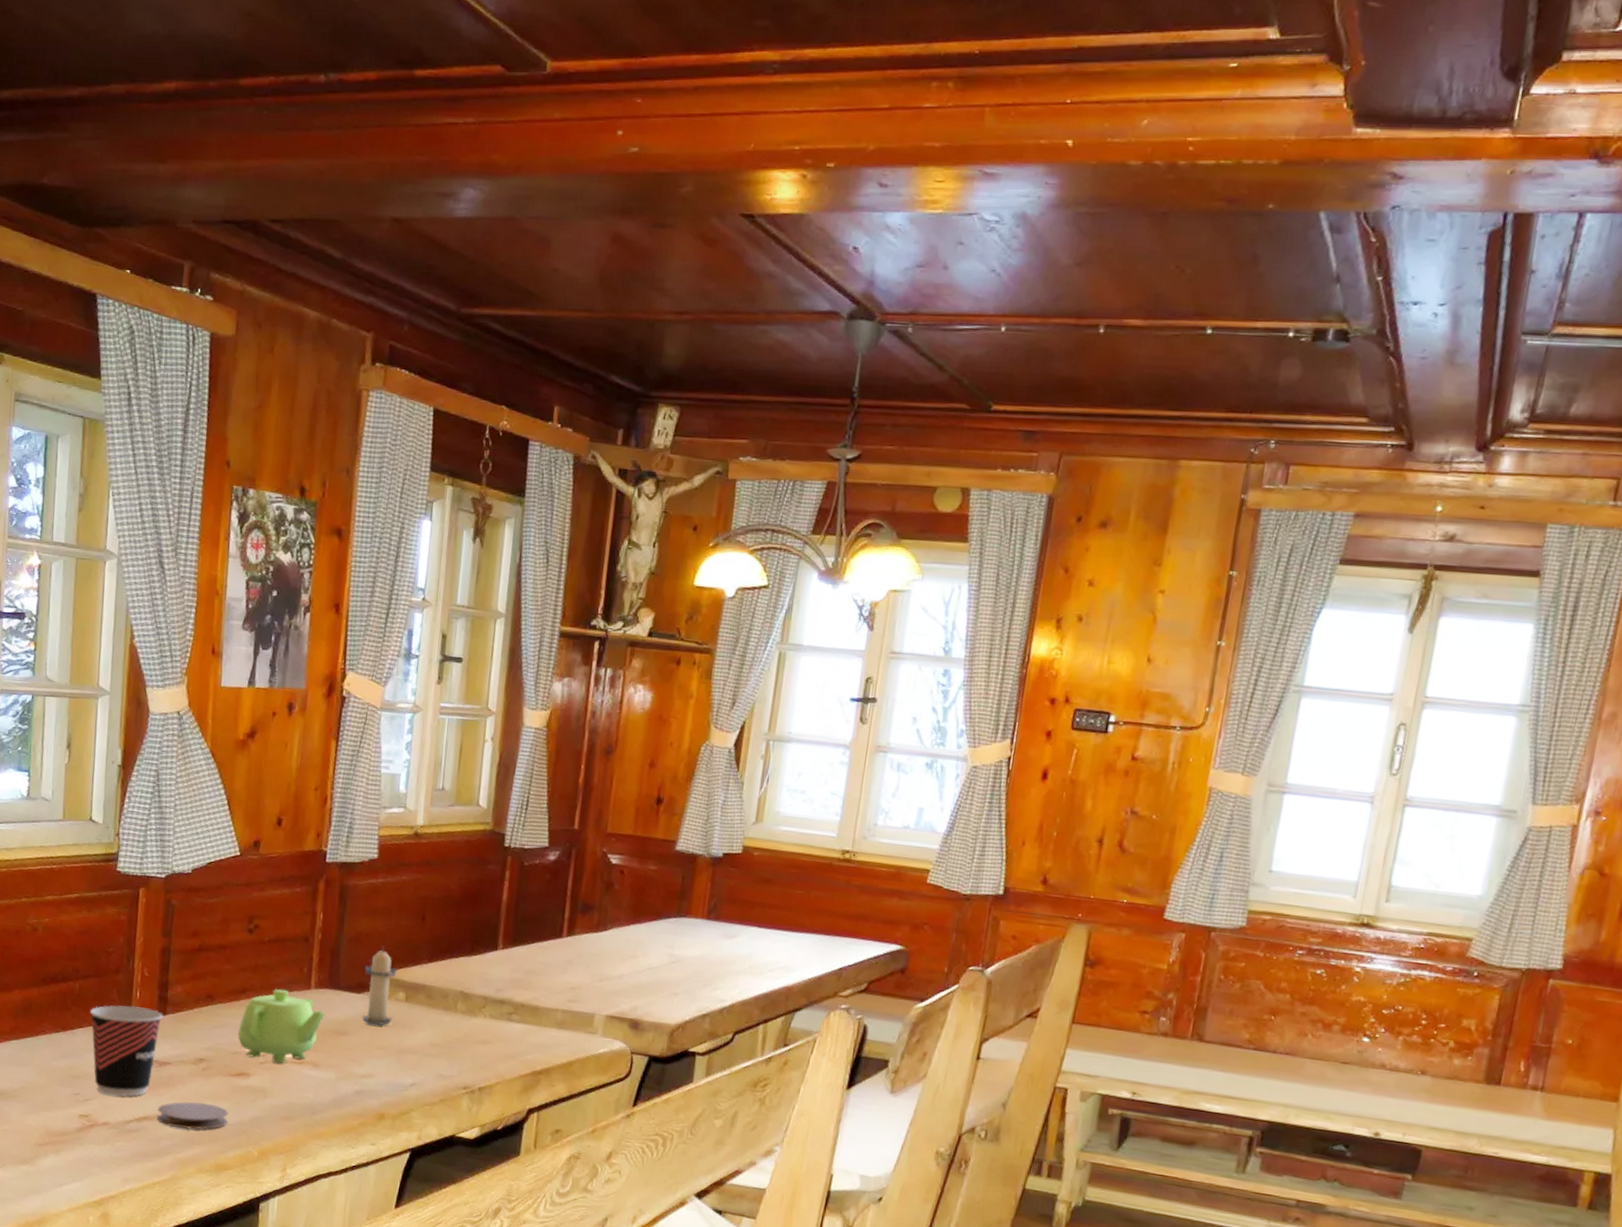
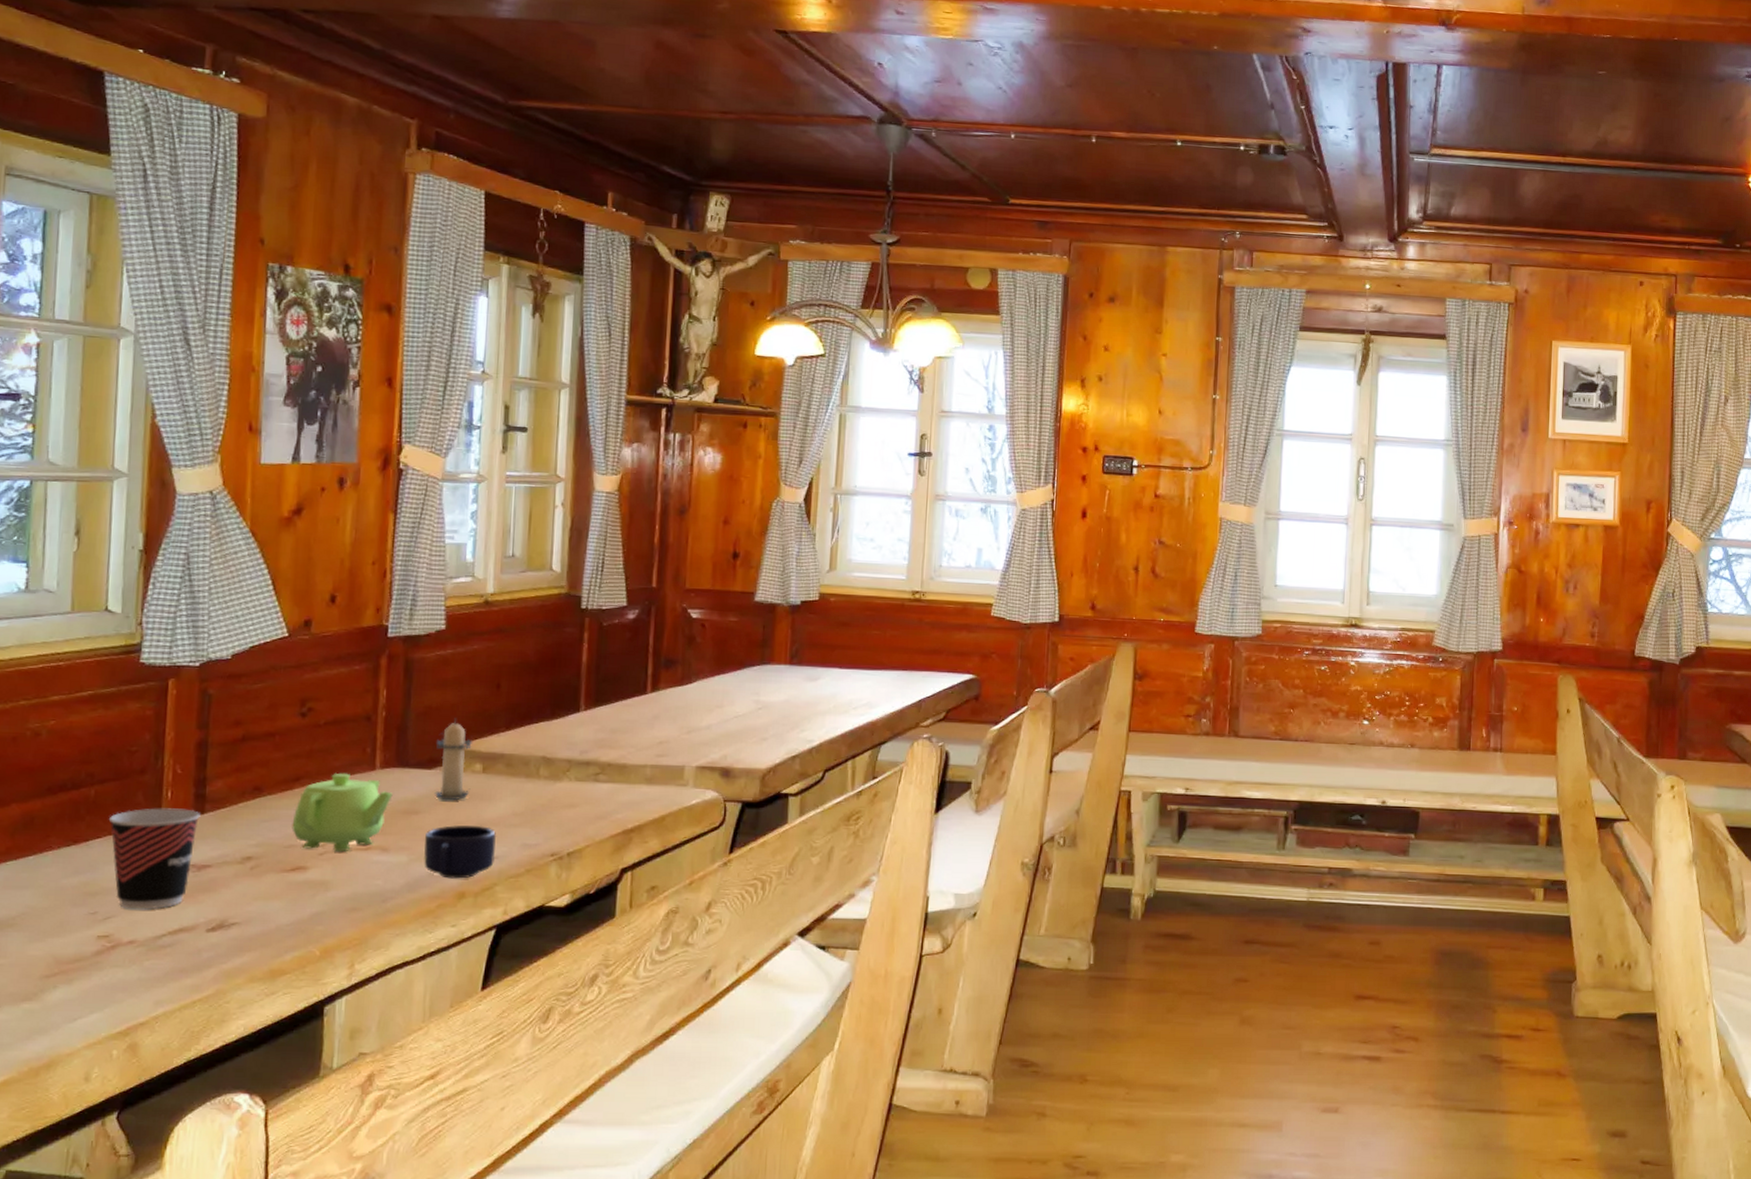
coaster: present [157,1101,229,1130] -> none [195,905,283,937]
mug: none [349,1048,416,1101] -> present [424,825,497,879]

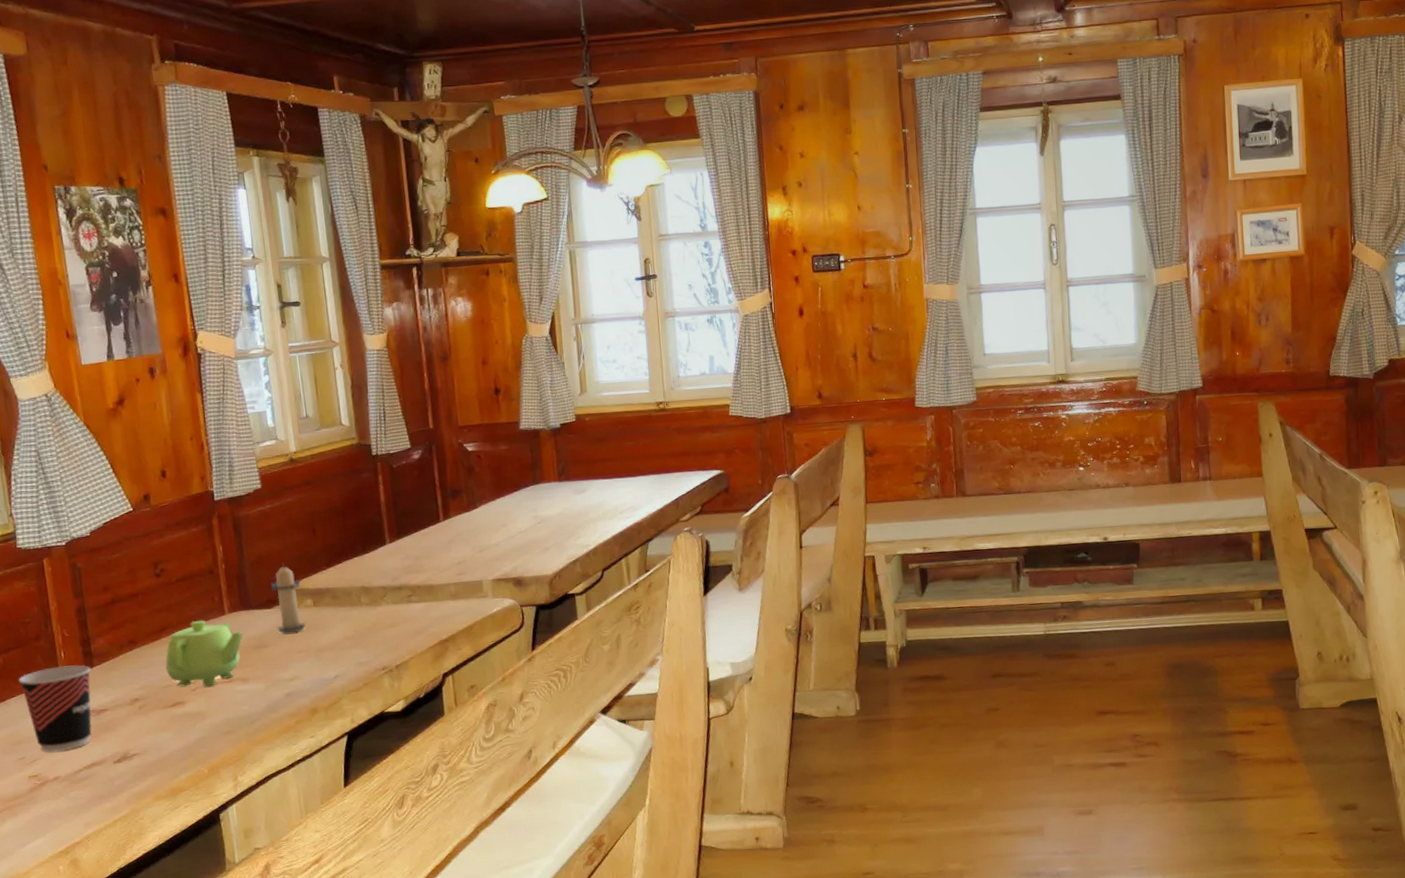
mug: present [424,825,497,879] -> none [276,650,337,698]

